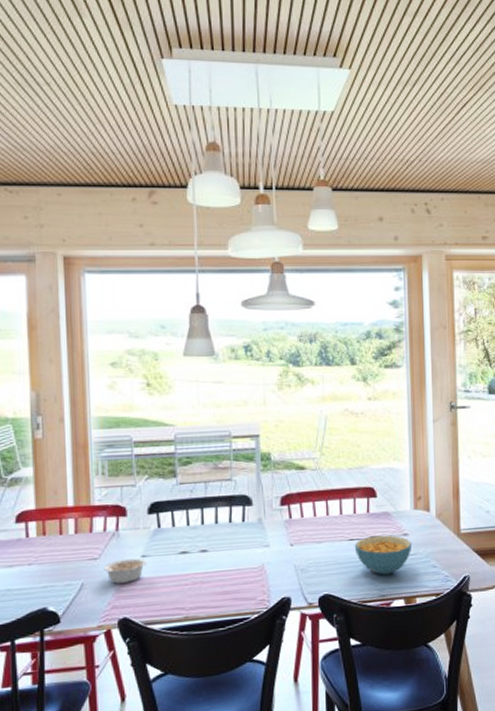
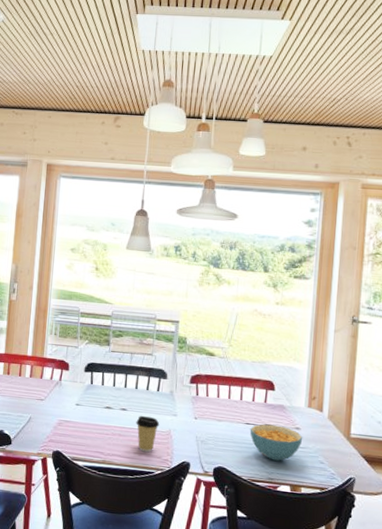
legume: present [104,558,147,584] -> none [47,404,79,424]
coffee cup: none [221,553,250,597] -> present [136,415,160,453]

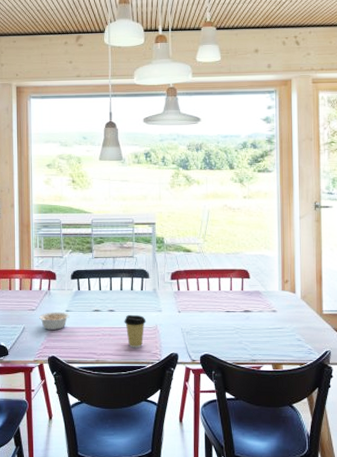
legume: none [47,404,79,424] -> present [39,312,70,330]
cereal bowl: present [249,424,303,461] -> none [230,310,280,343]

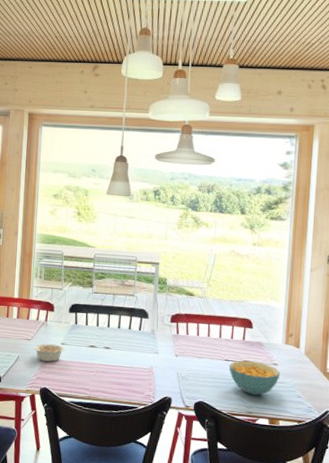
coffee cup: present [124,314,146,349] -> none [119,353,142,389]
cereal bowl: none [230,310,280,343] -> present [229,360,281,396]

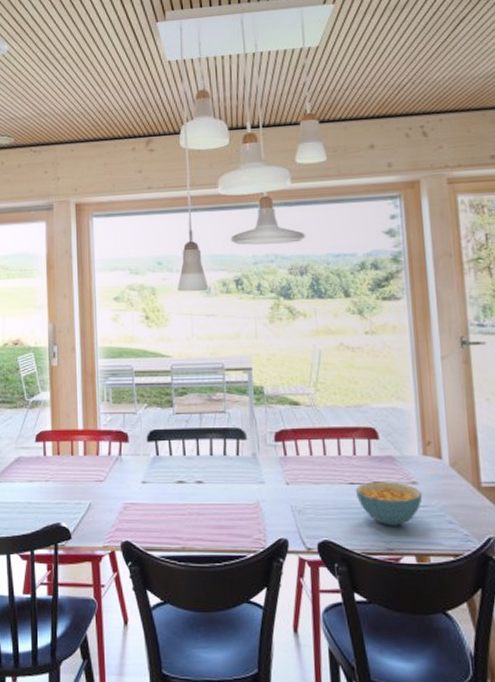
legume: present [34,343,65,362] -> none [108,483,147,507]

